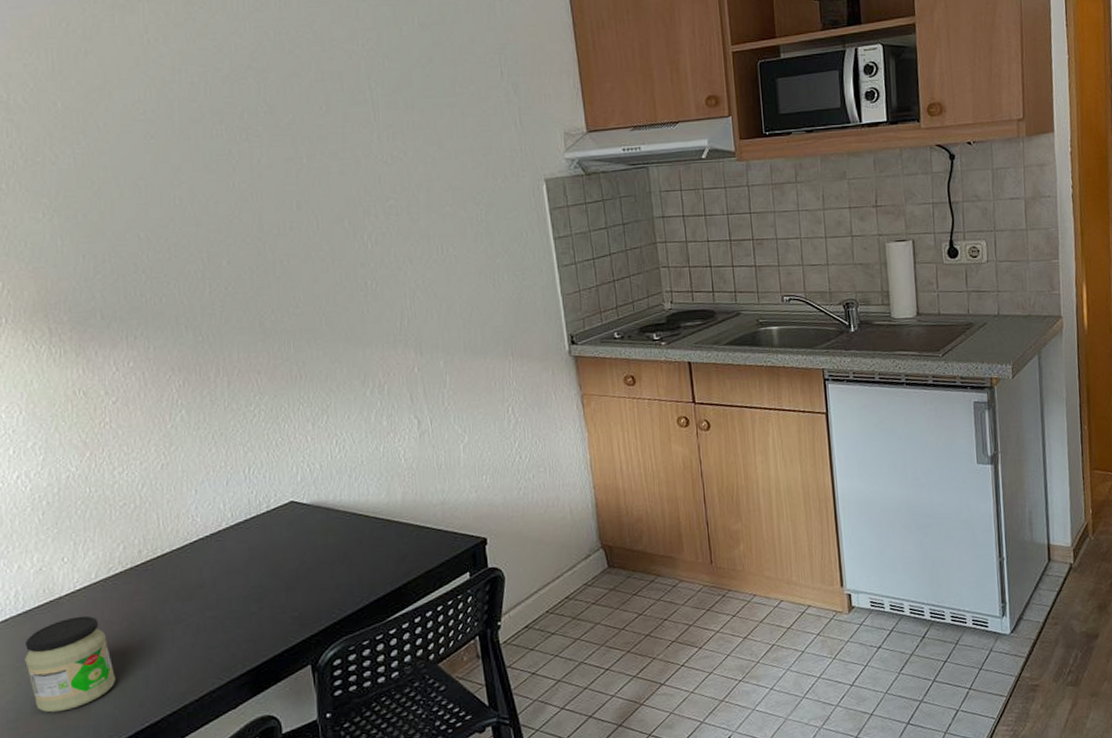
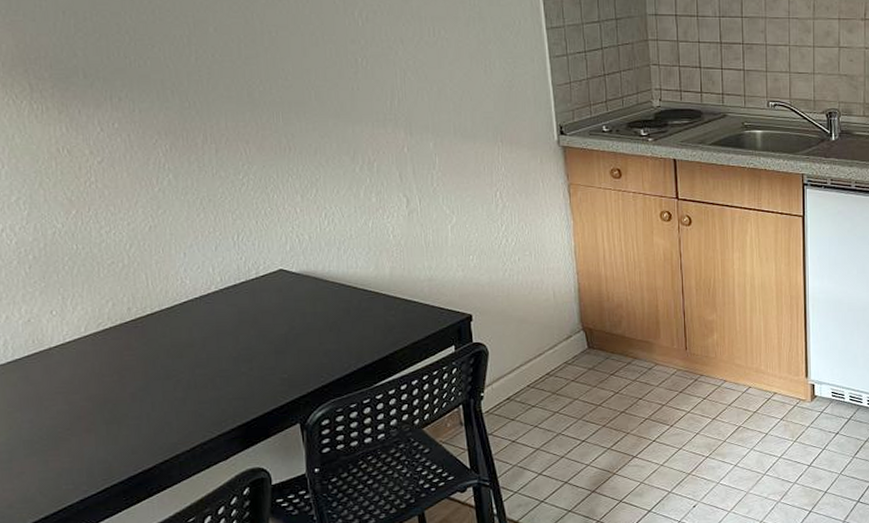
jar: present [25,615,117,713] -> none [16,367,109,456]

